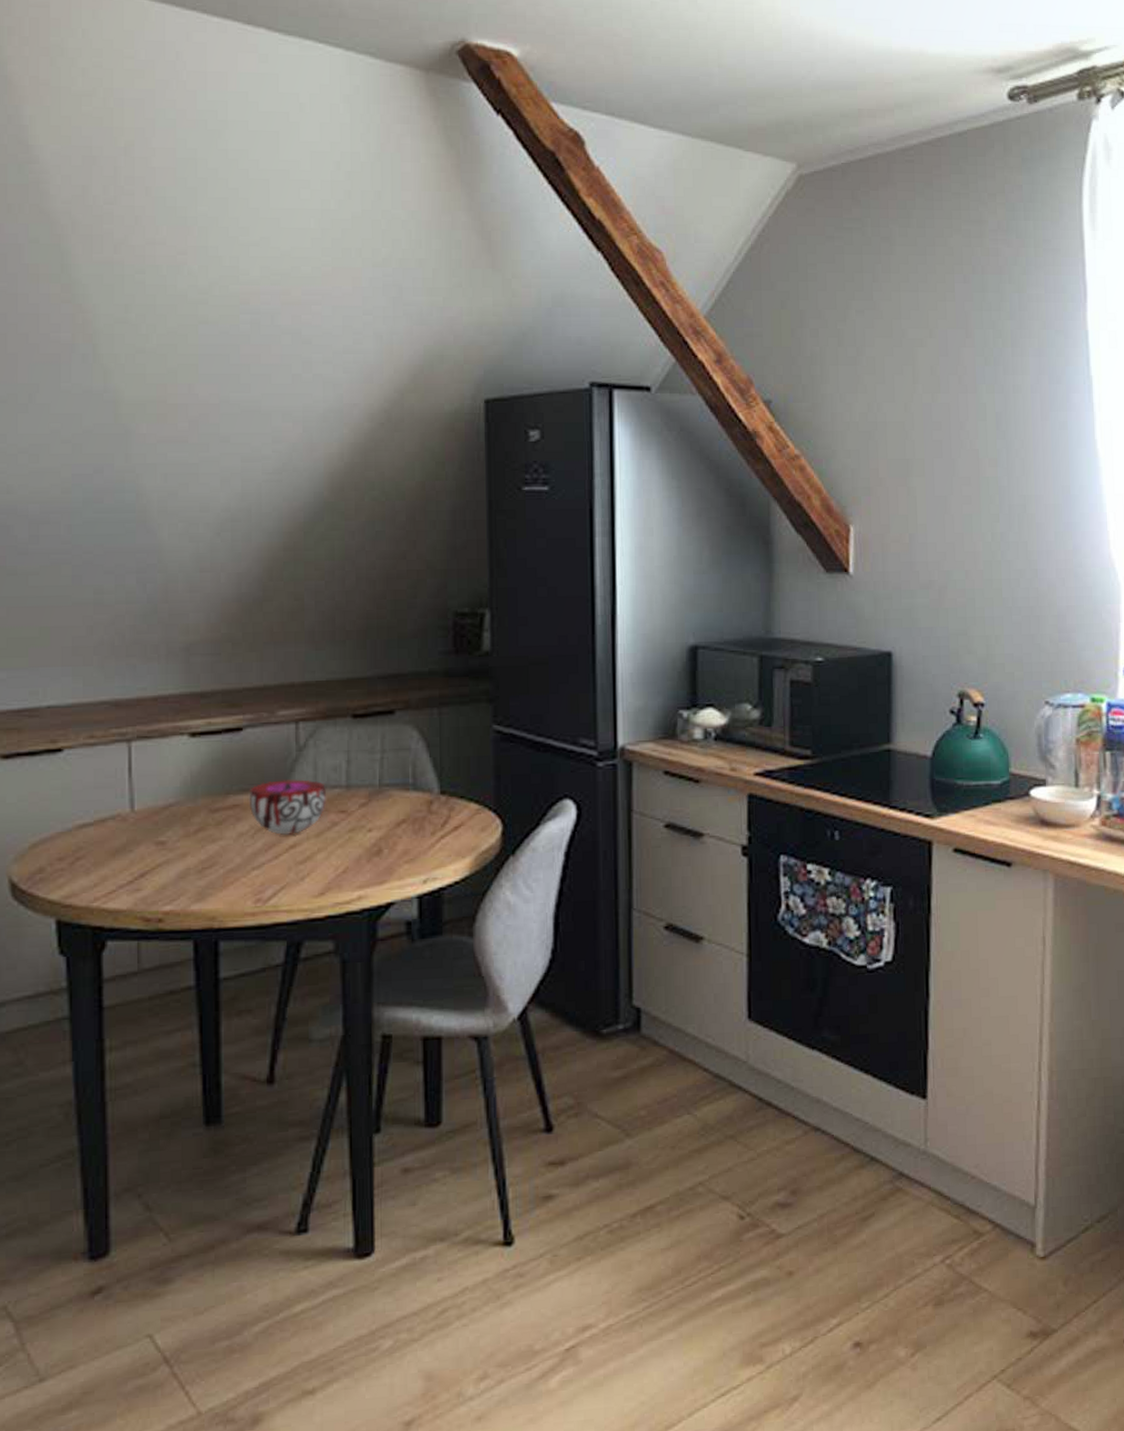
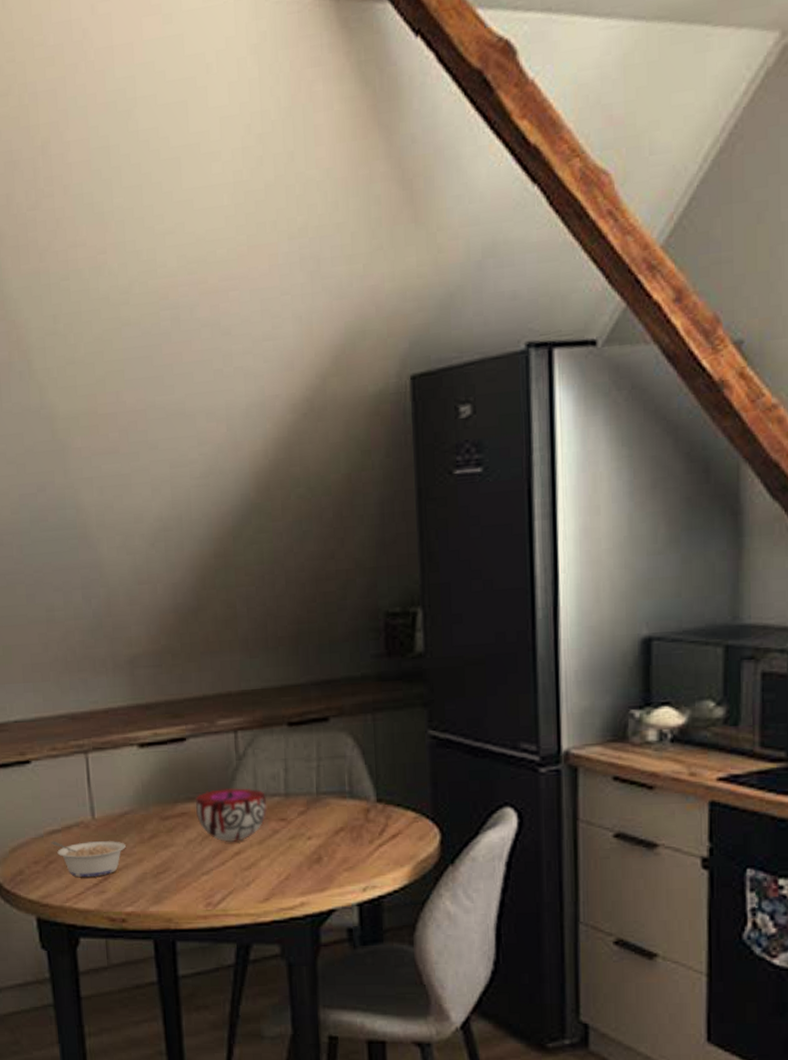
legume: none [80,835,168,874] -> present [51,840,126,877]

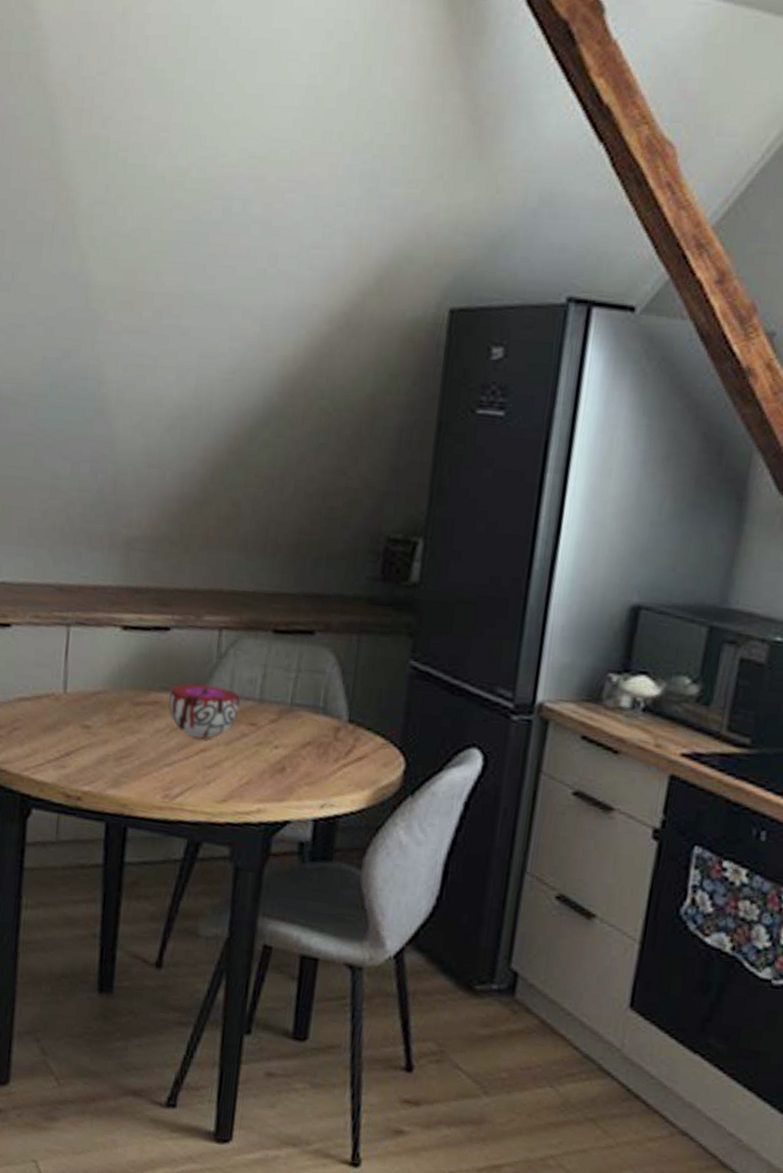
legume: present [51,840,126,877] -> none [18,708,93,751]

